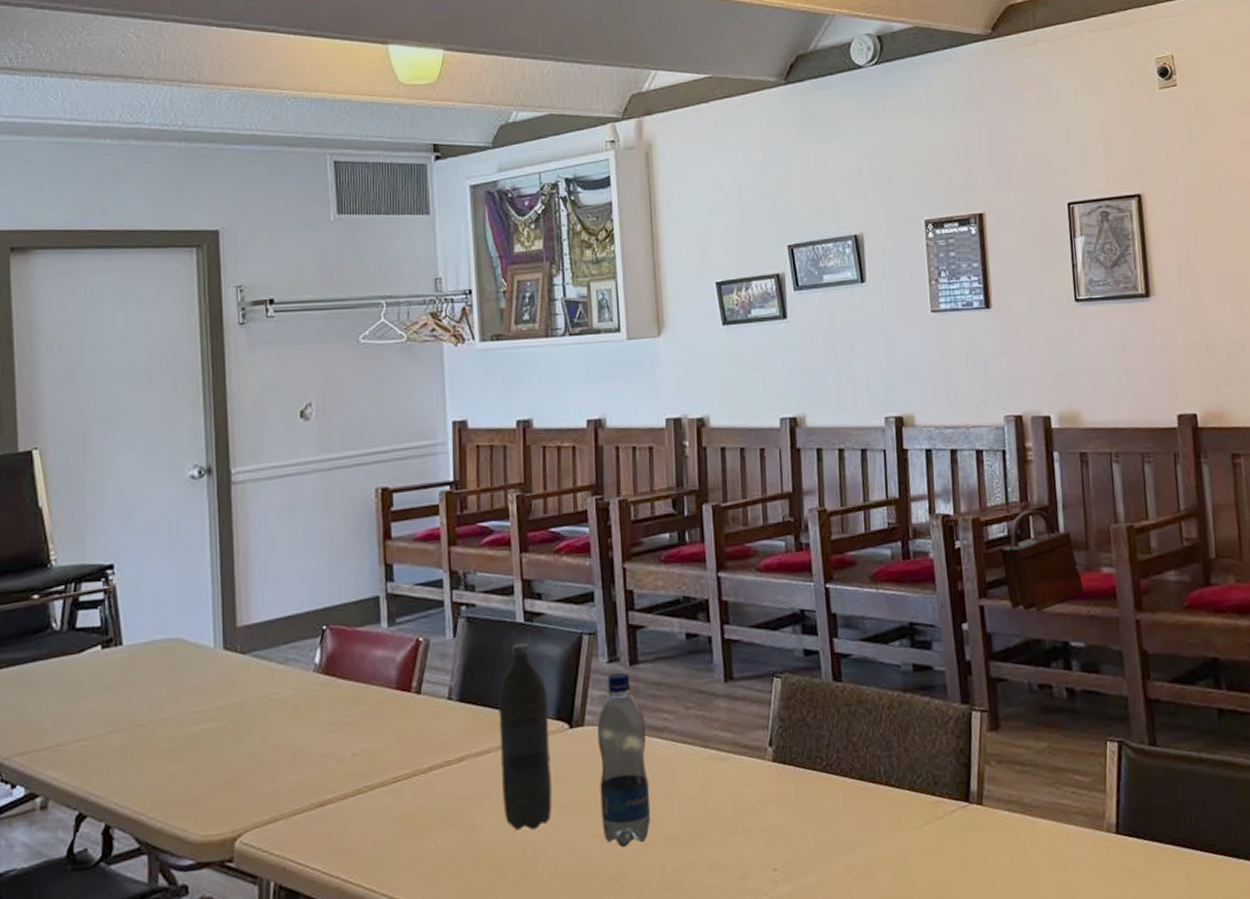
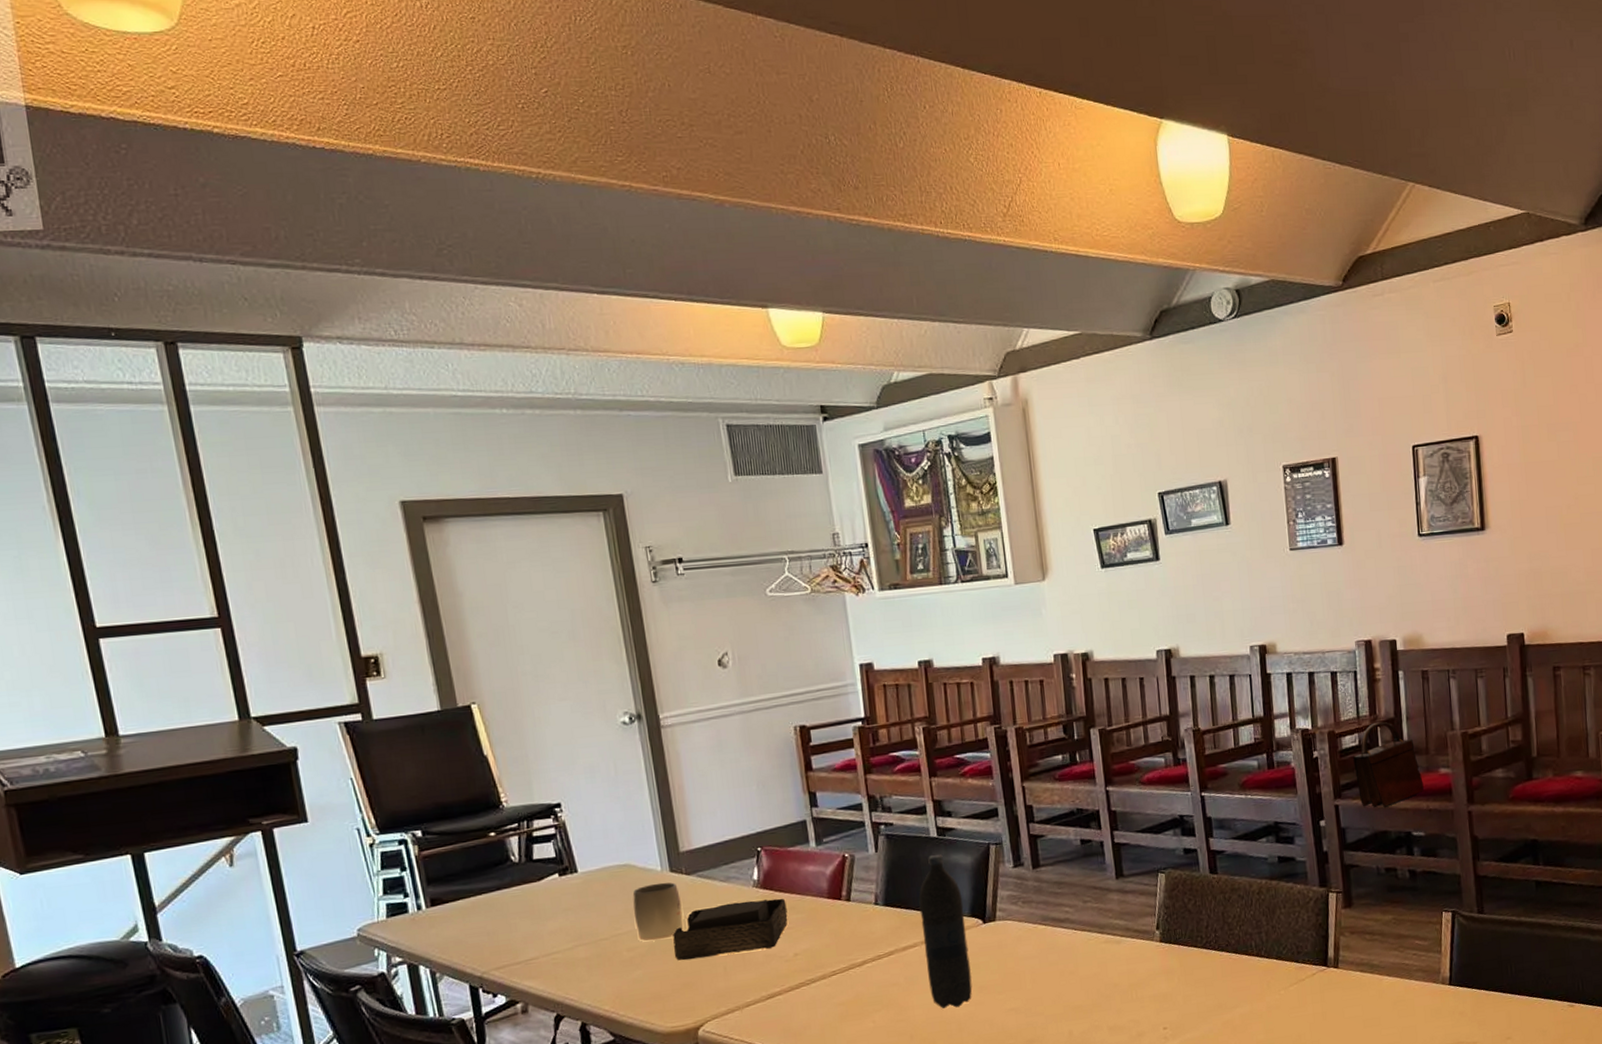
mug: none [178,661,232,731] -> present [632,882,684,942]
napkin holder: none [217,686,349,755] -> present [673,898,788,960]
bottle: present [597,672,651,847] -> none [1007,875,1058,1017]

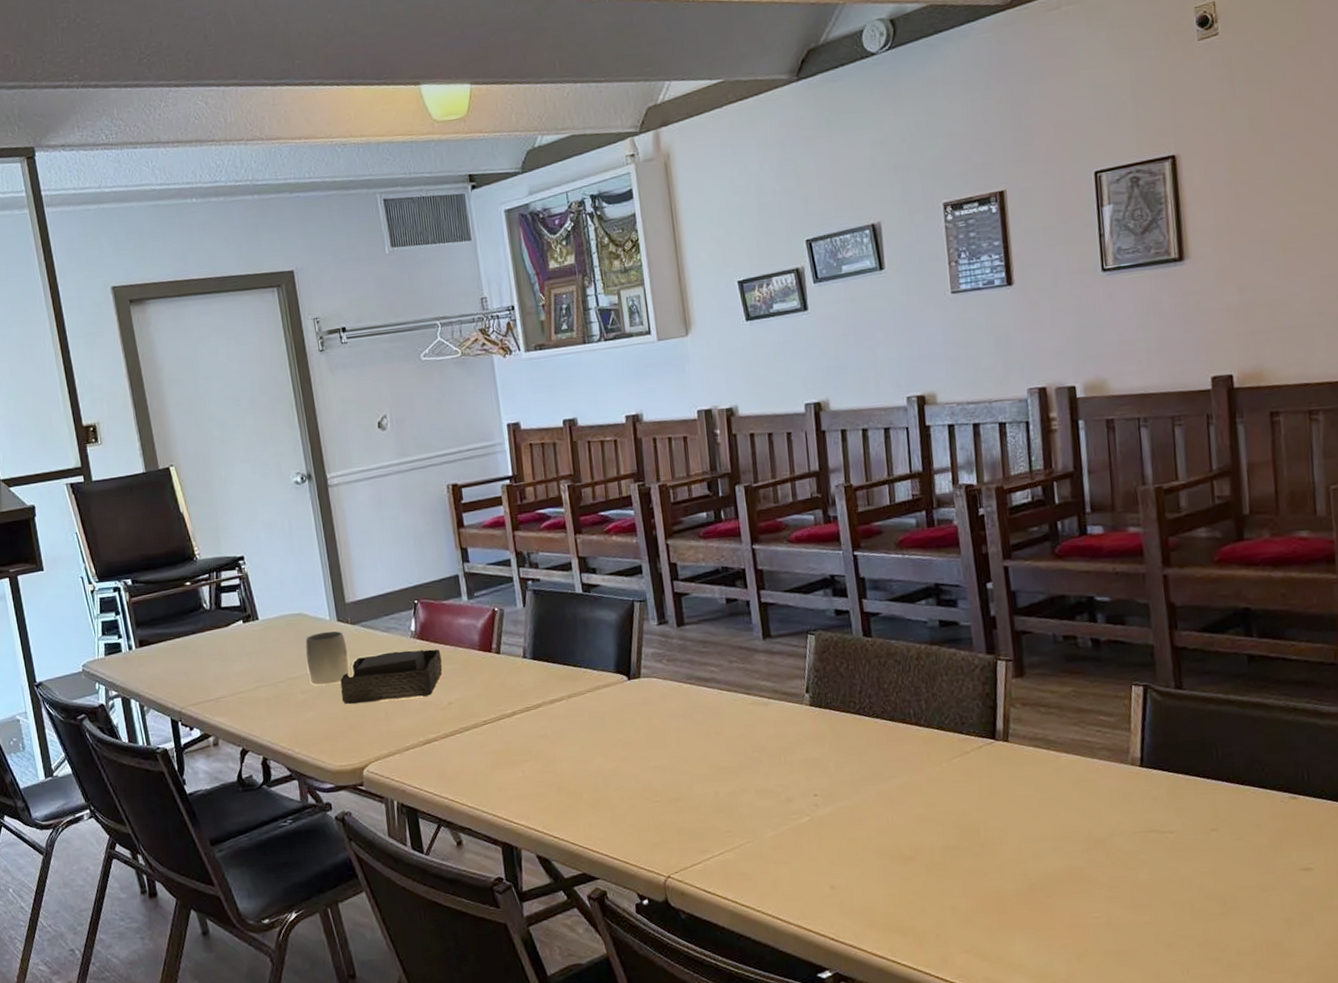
water bottle: present [919,854,973,1009] -> none [565,610,618,762]
handbag: present [1353,721,1424,807] -> none [1025,476,1109,569]

